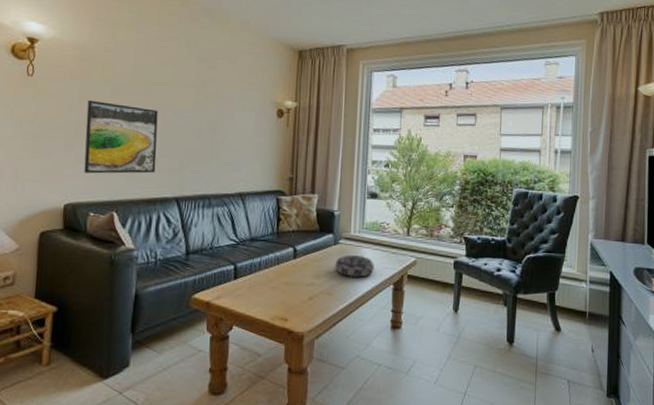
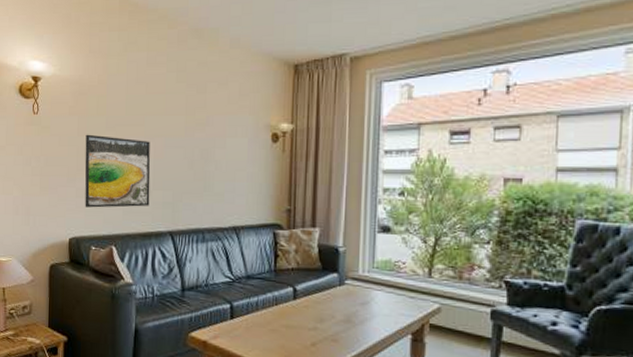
decorative bowl: present [335,255,374,277] -> none [341,298,388,324]

